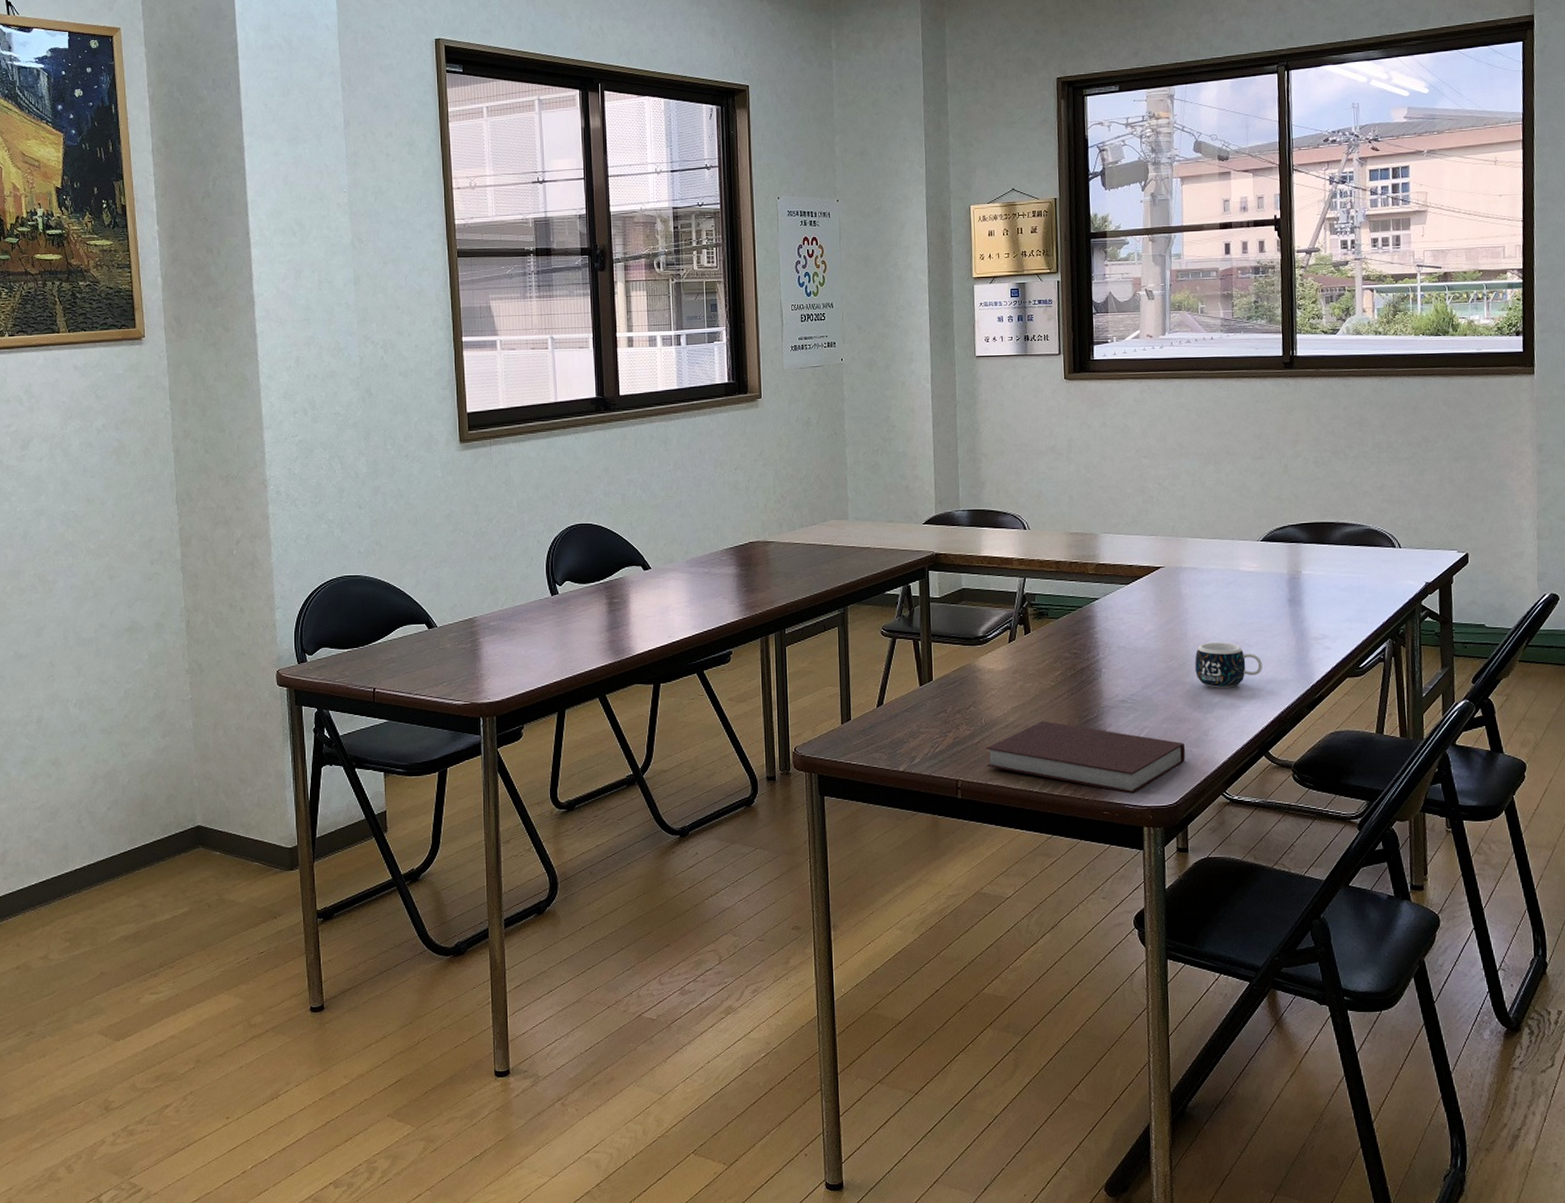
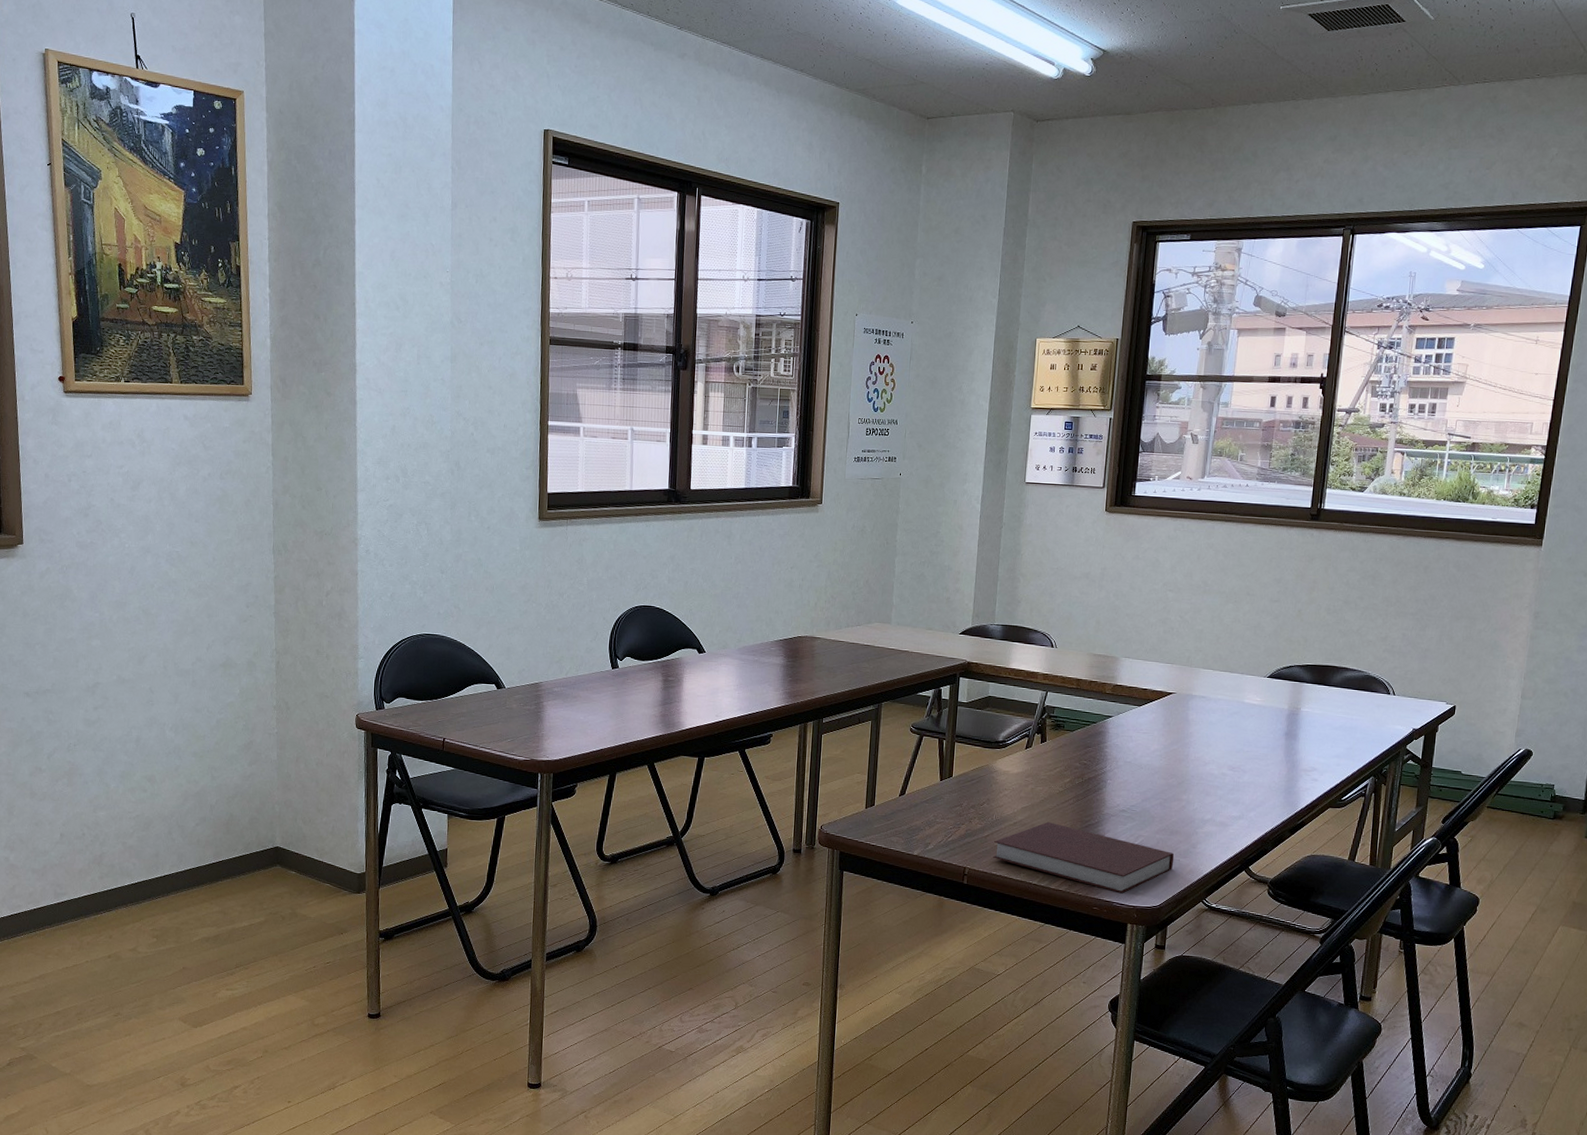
mug: present [1195,642,1263,688] -> none [1192,765,1255,808]

